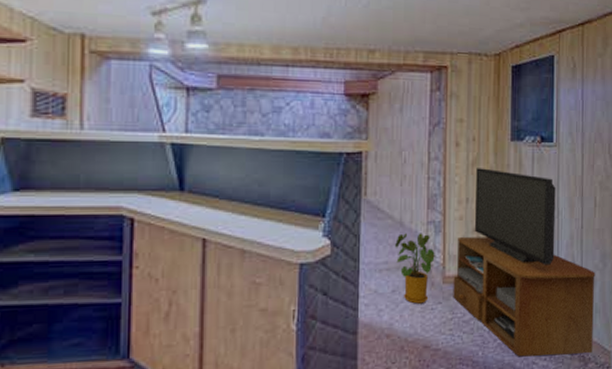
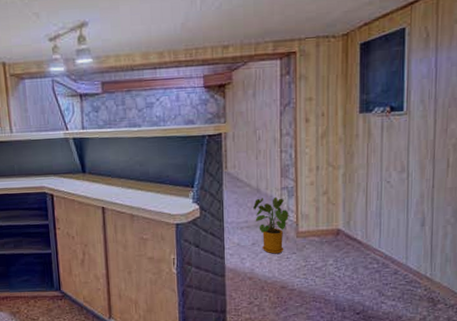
tv stand: present [453,168,595,357] -> none [306,139,447,297]

